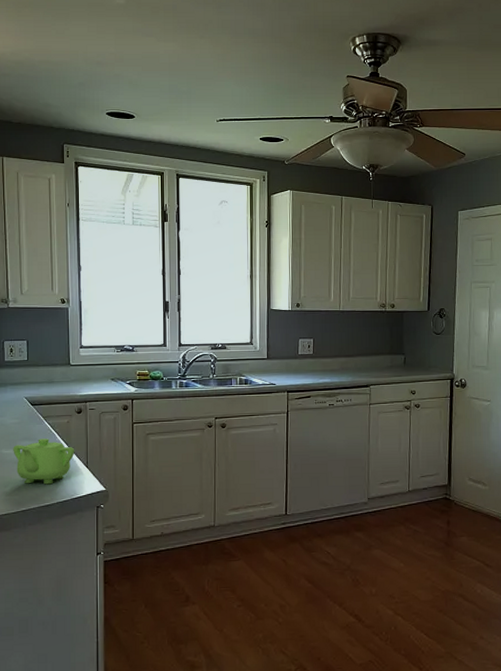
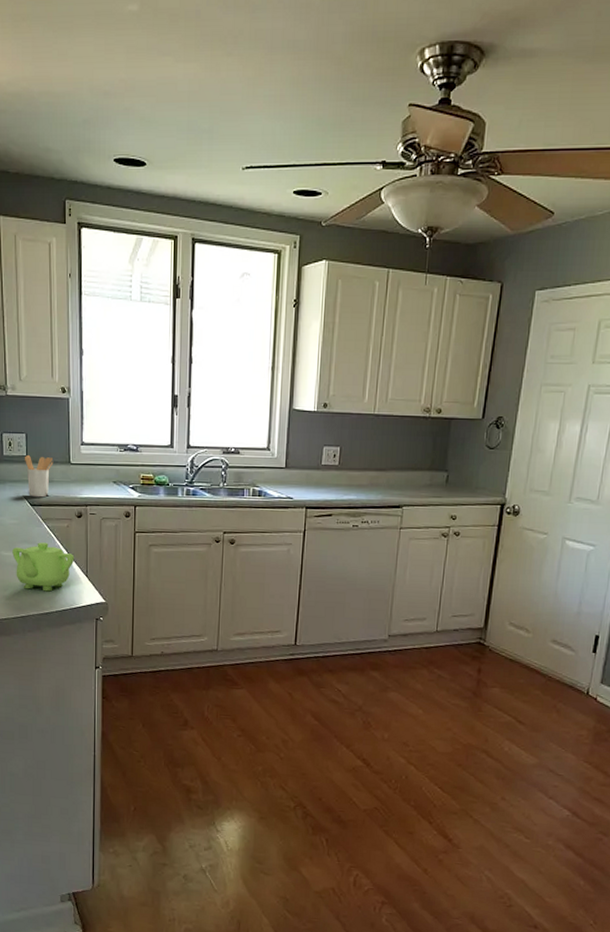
utensil holder: none [25,359,54,397] -> present [24,454,54,498]

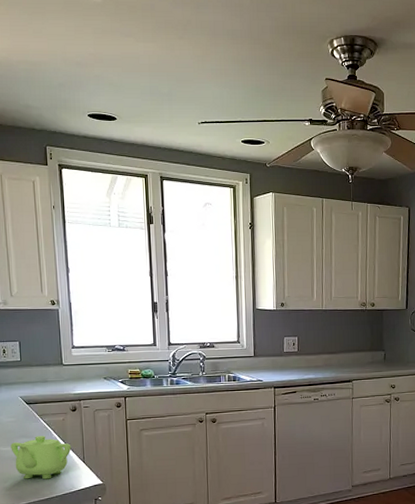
utensil holder: present [24,454,54,498] -> none [18,359,47,397]

